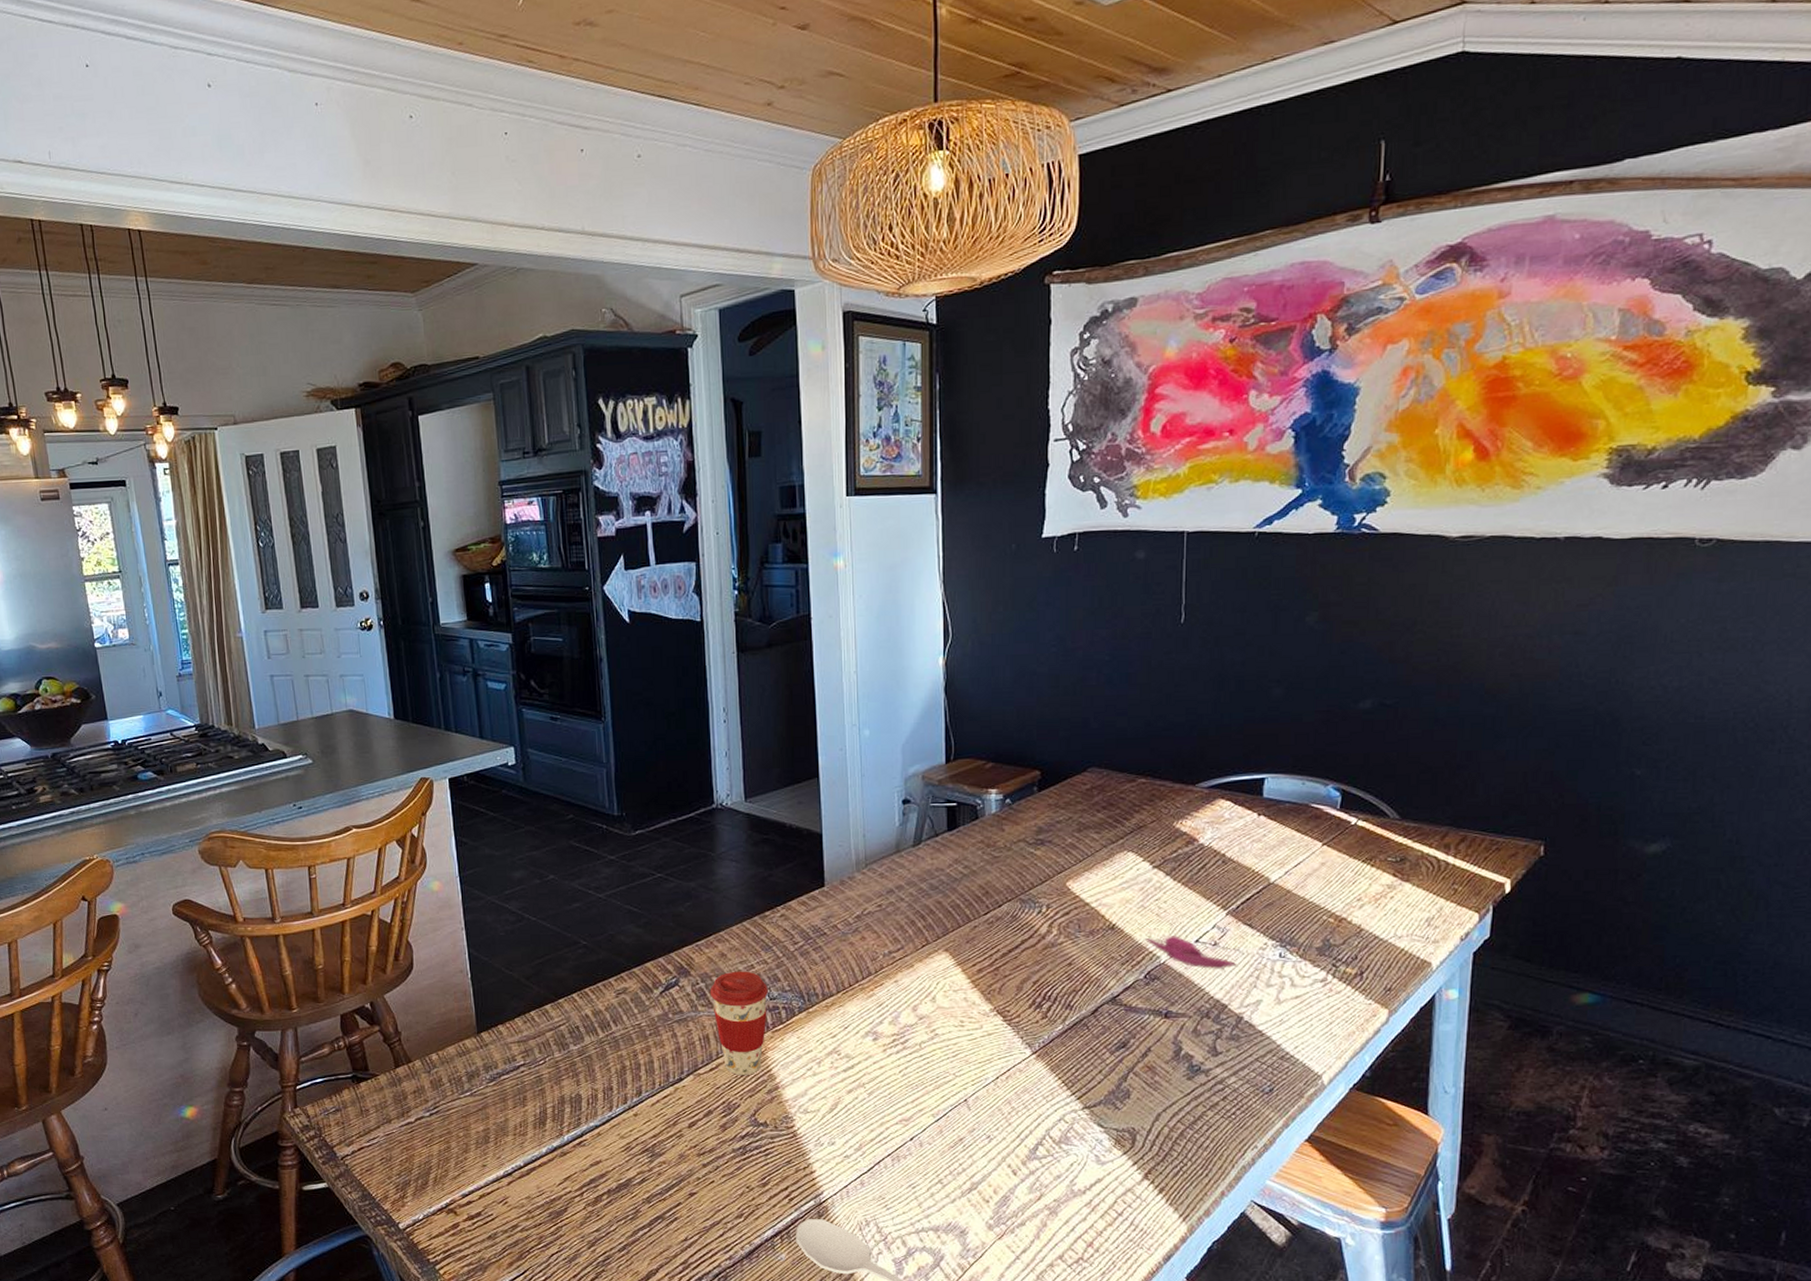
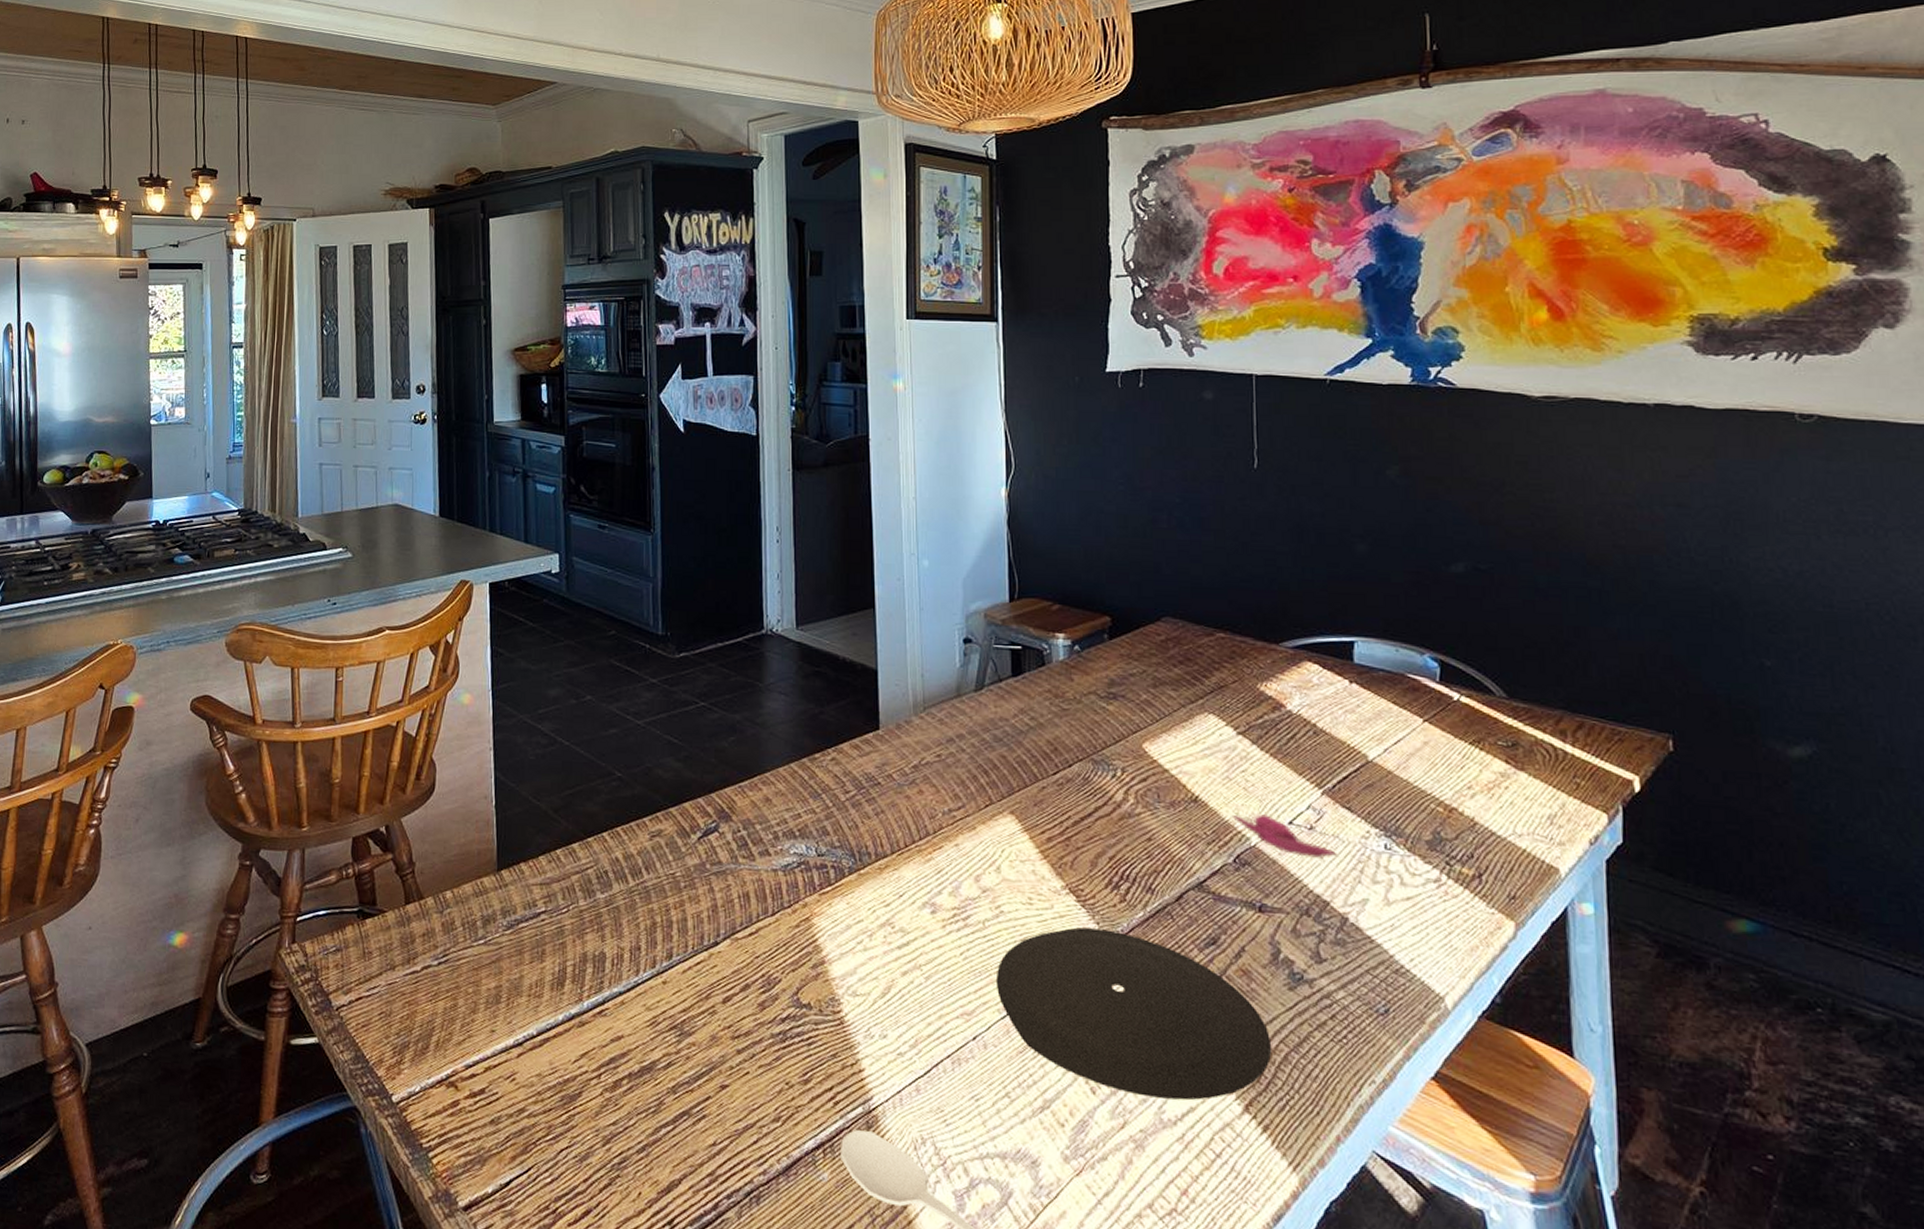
coffee cup: present [709,971,769,1076] -> none [752,819,817,945]
plate: none [930,1042,1170,1174] -> present [995,927,1272,1101]

